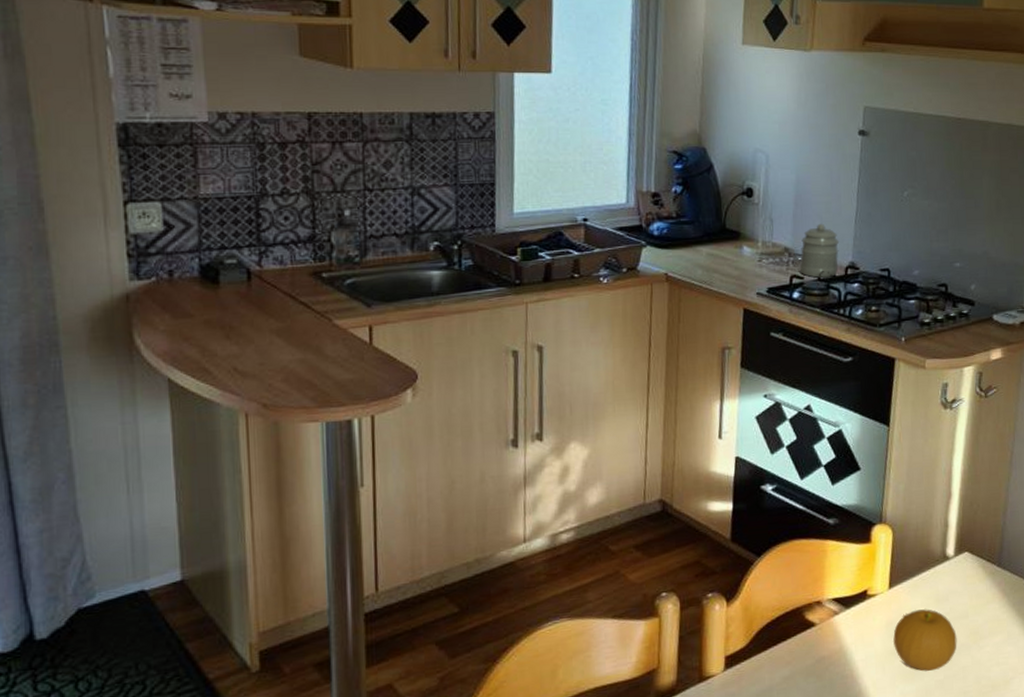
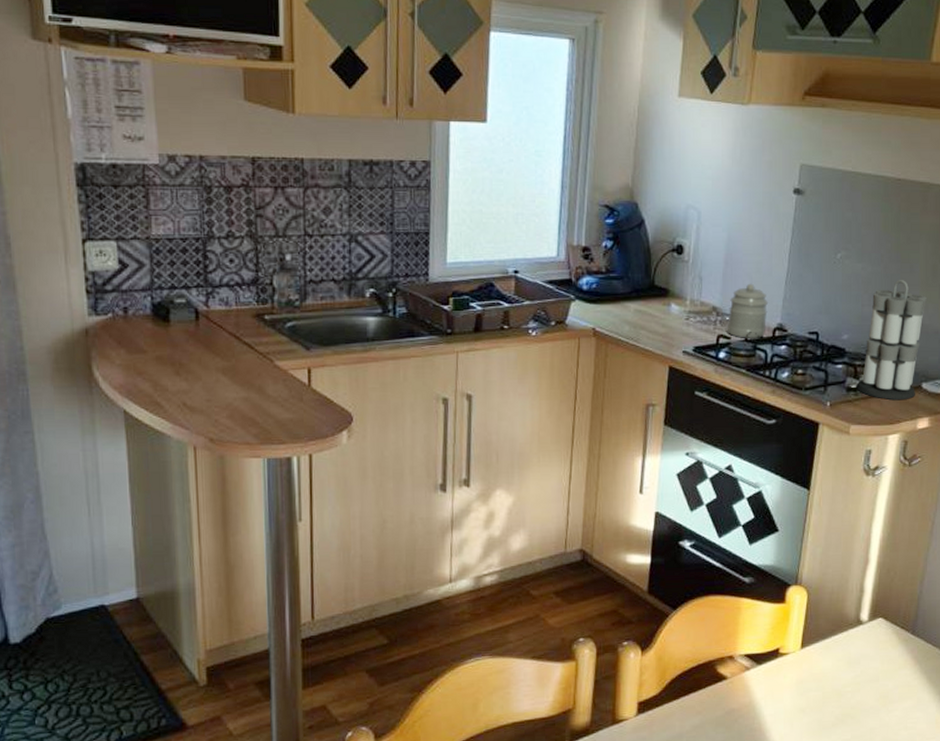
fruit: present [893,609,957,671] -> none [803,670,866,730]
spice rack: none [929,215,993,333] -> present [856,280,928,401]

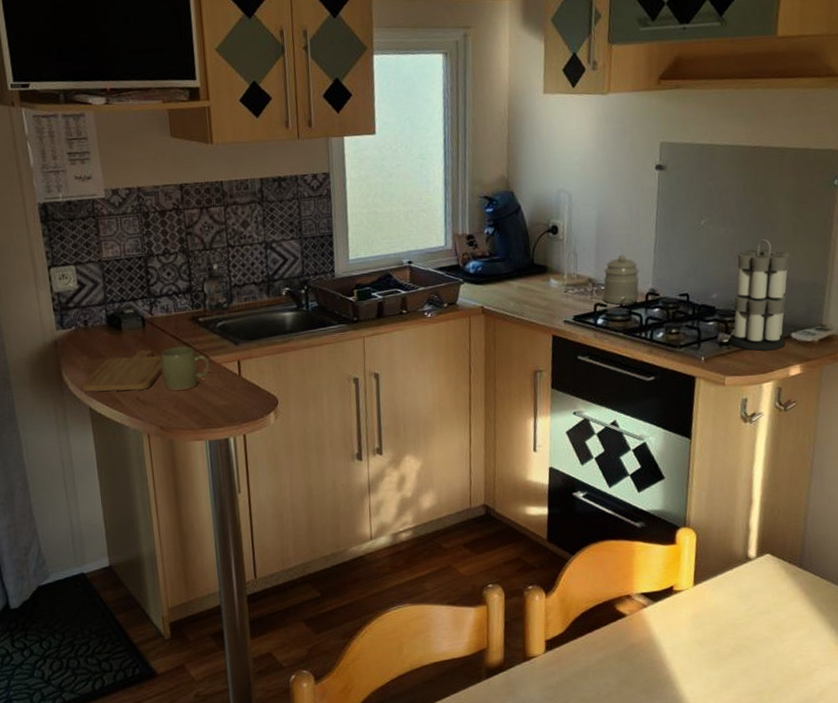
chopping board: none [115,348,217,394] -> present [81,350,162,392]
mug: none [214,347,275,399] -> present [160,346,210,391]

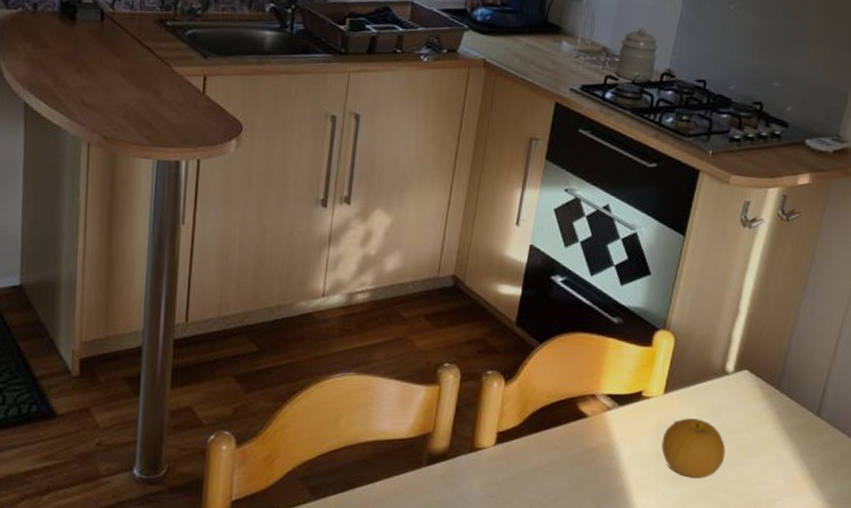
chopping board: present [81,350,162,392] -> none [19,47,117,92]
mug: present [160,346,210,391] -> none [114,49,172,100]
fruit: none [699,604,760,660] -> present [661,418,726,479]
spice rack: present [728,239,791,351] -> none [739,35,818,155]

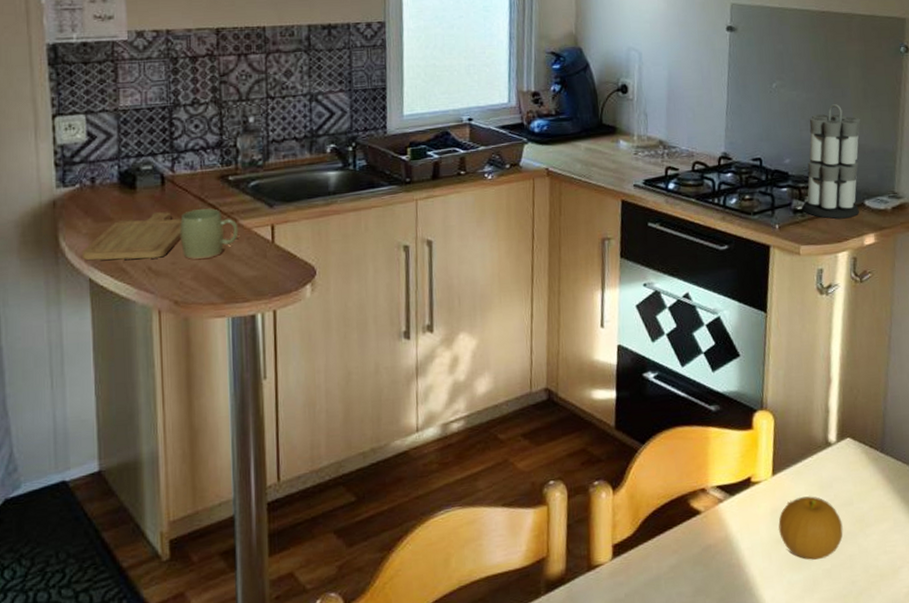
chopping board: none [19,47,117,92] -> present [81,212,182,261]
mug: none [114,49,172,100] -> present [179,208,239,260]
jar: present [616,27,659,82] -> none [674,116,712,169]
spice rack: none [739,35,818,155] -> present [802,104,861,219]

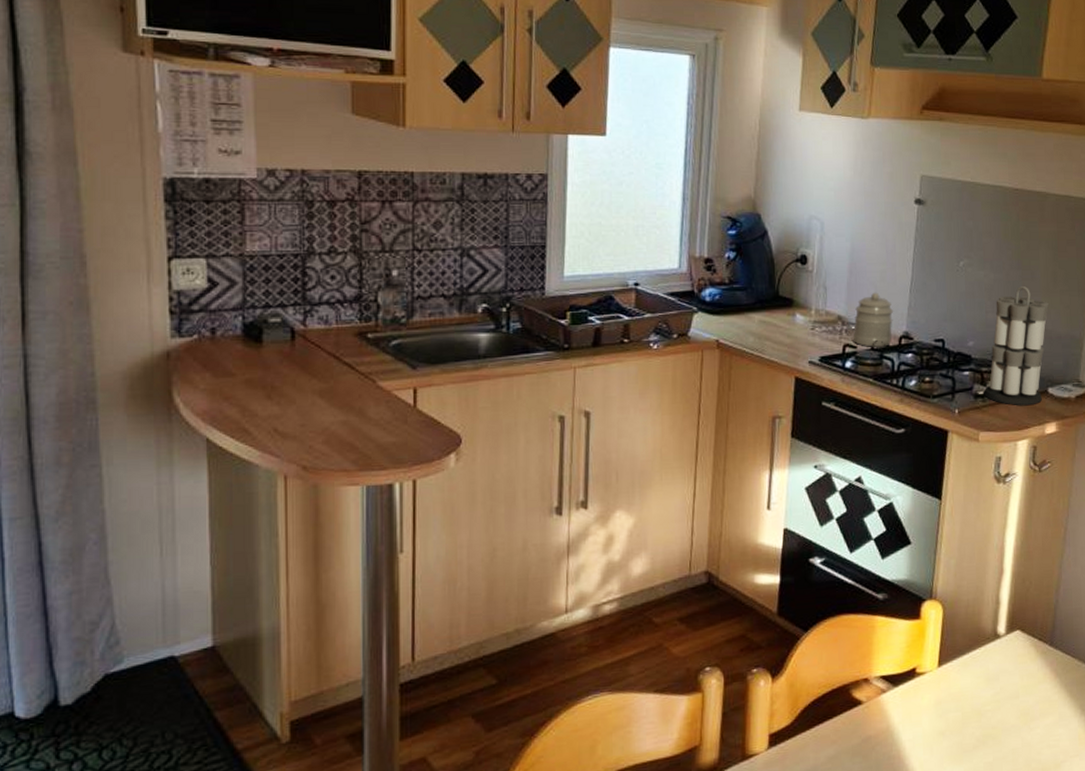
chopping board: present [81,212,182,261] -> none [198,369,313,420]
mug: present [179,208,239,260] -> none [310,368,377,423]
jar: none [674,116,712,169] -> present [853,292,894,347]
fruit: present [778,496,843,560] -> none [942,688,1007,753]

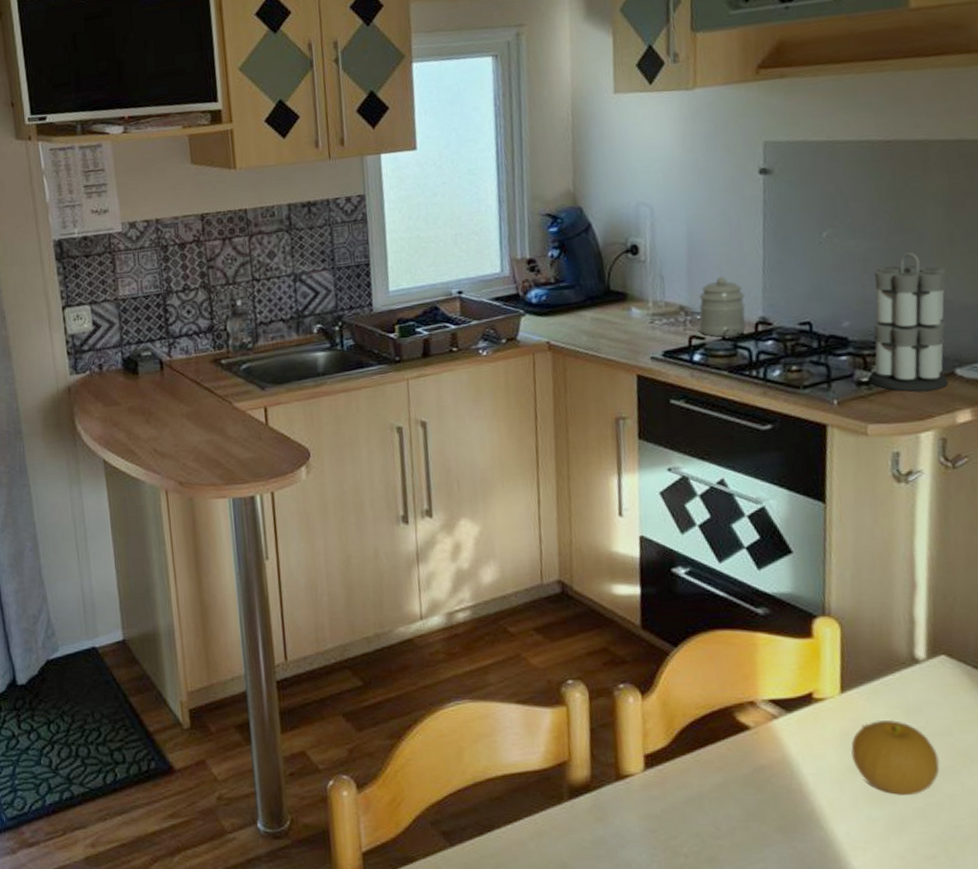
fruit: none [942,688,1007,753] -> present [851,720,940,795]

